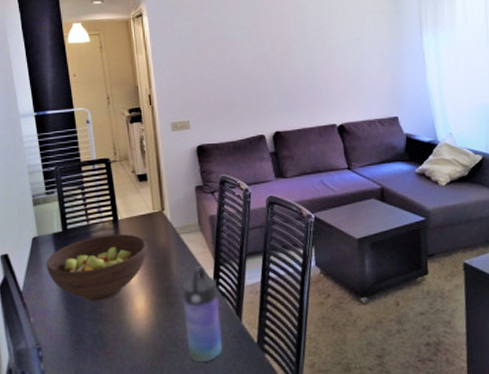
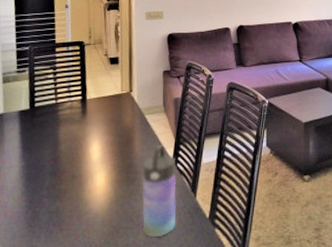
fruit bowl: present [46,234,148,301] -> none [9,113,113,178]

